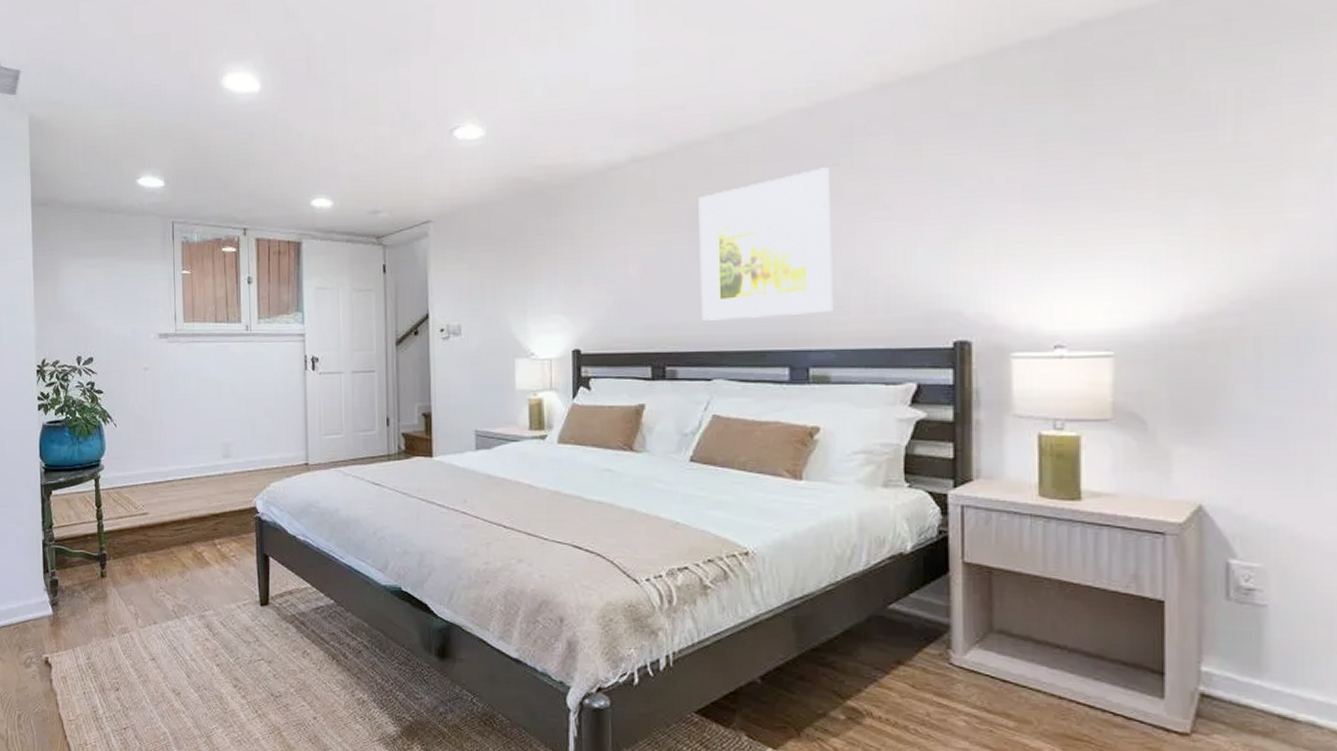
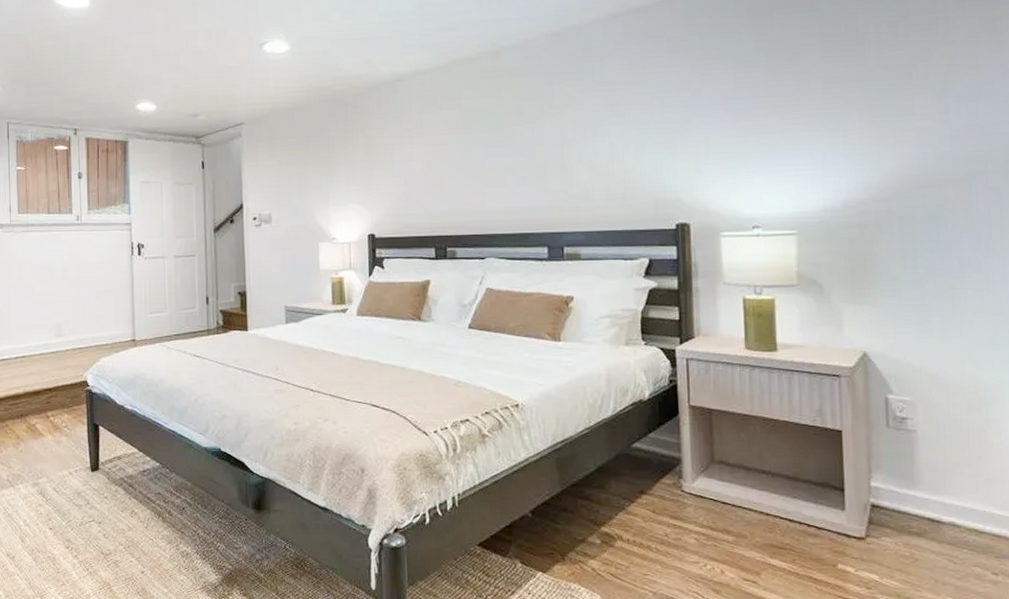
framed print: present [698,167,834,321] -> none [471,81,582,208]

